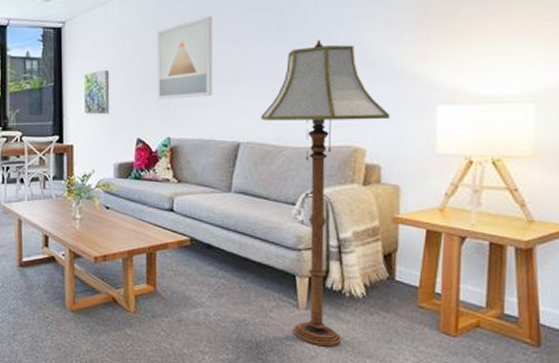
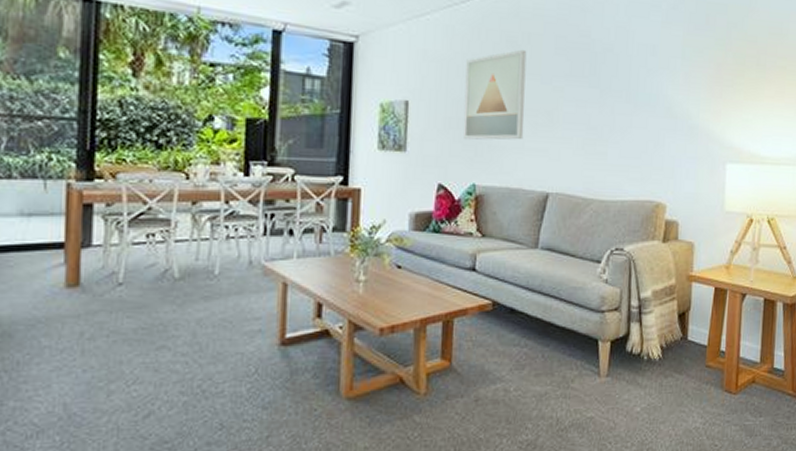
floor lamp: present [260,40,390,347] -> none [570,88,688,416]

